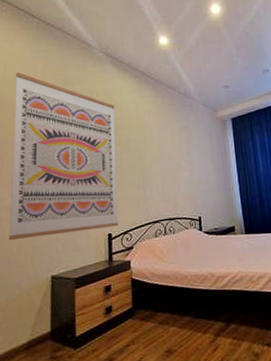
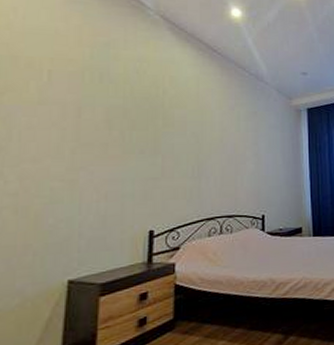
wall art: present [8,72,119,241] -> none [10,24,170,235]

